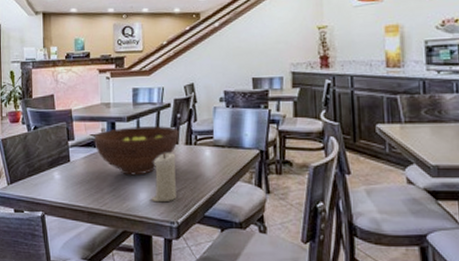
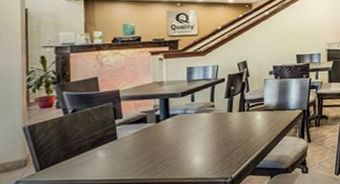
fruit bowl: present [94,126,179,176] -> none [145,98,233,144]
candle: present [151,153,176,203] -> none [205,120,230,164]

